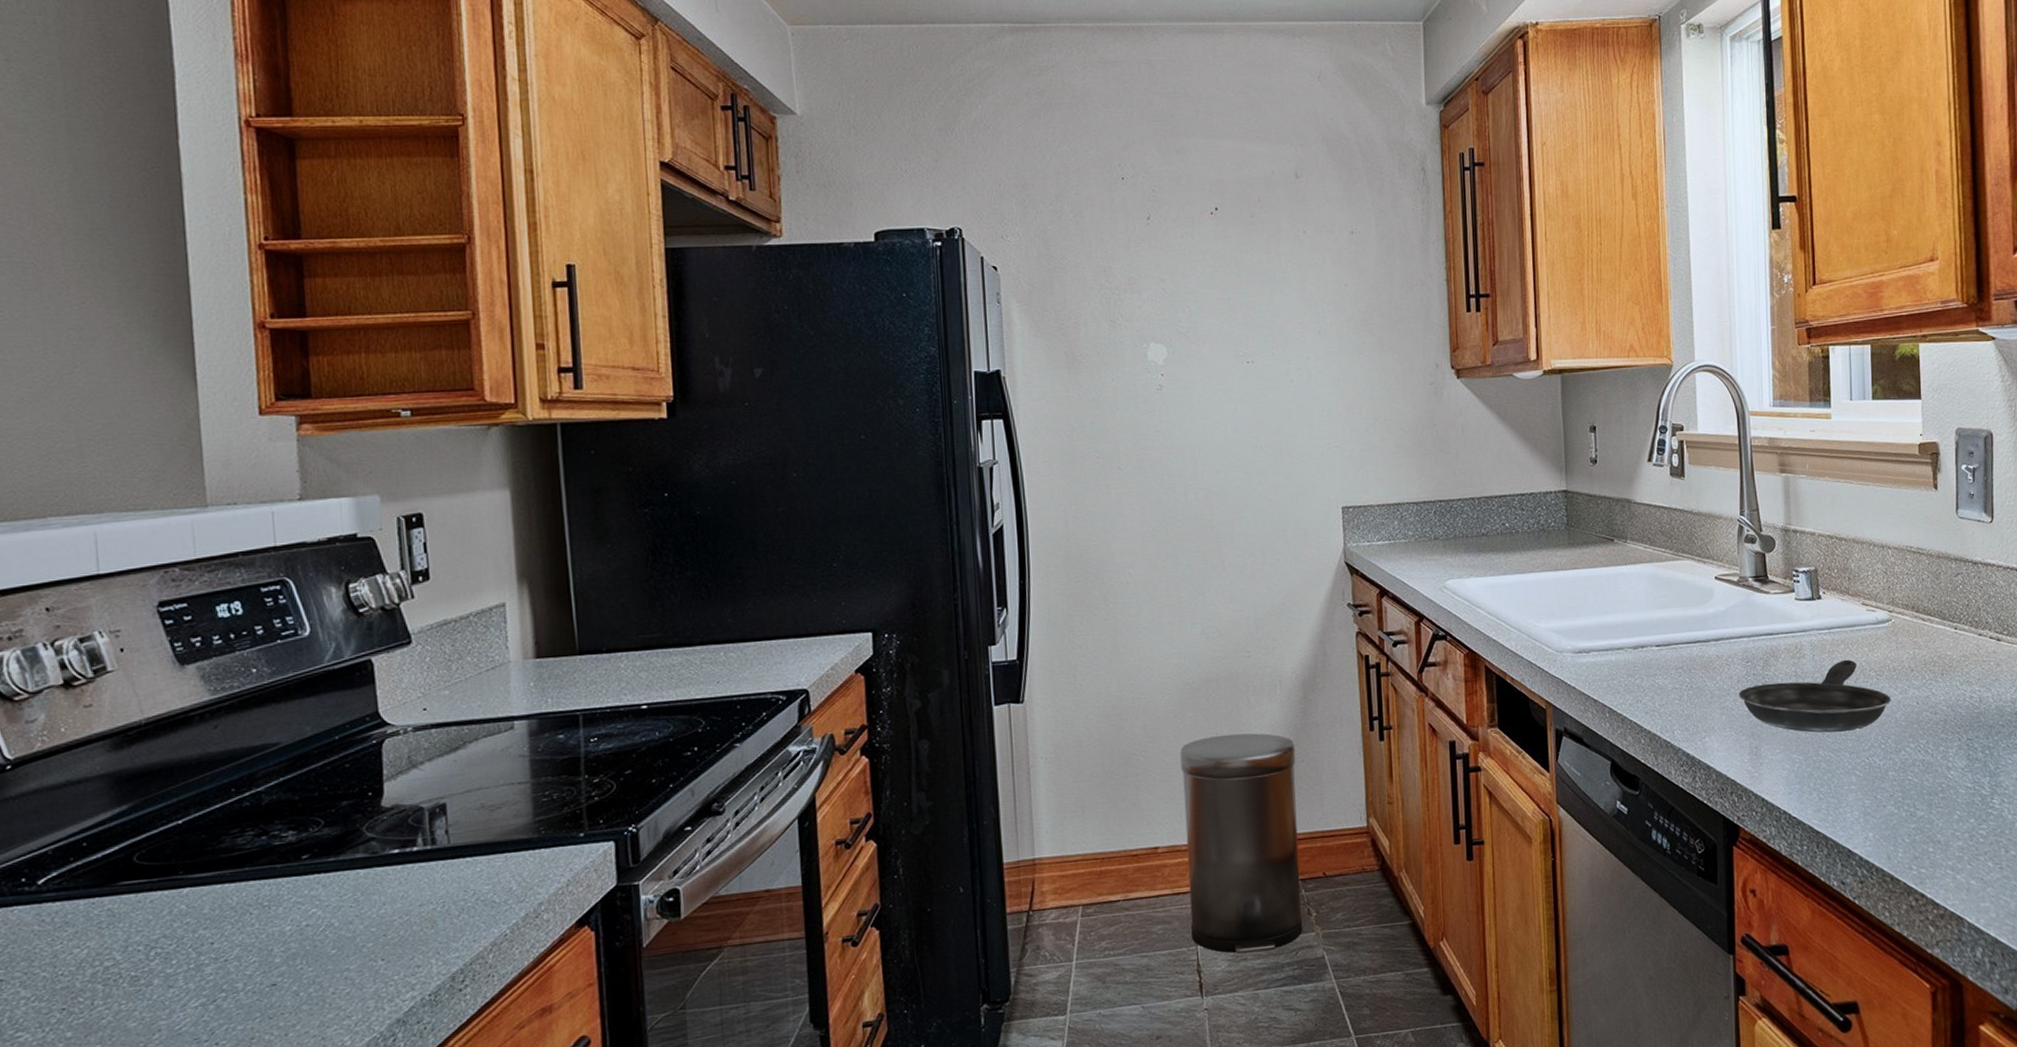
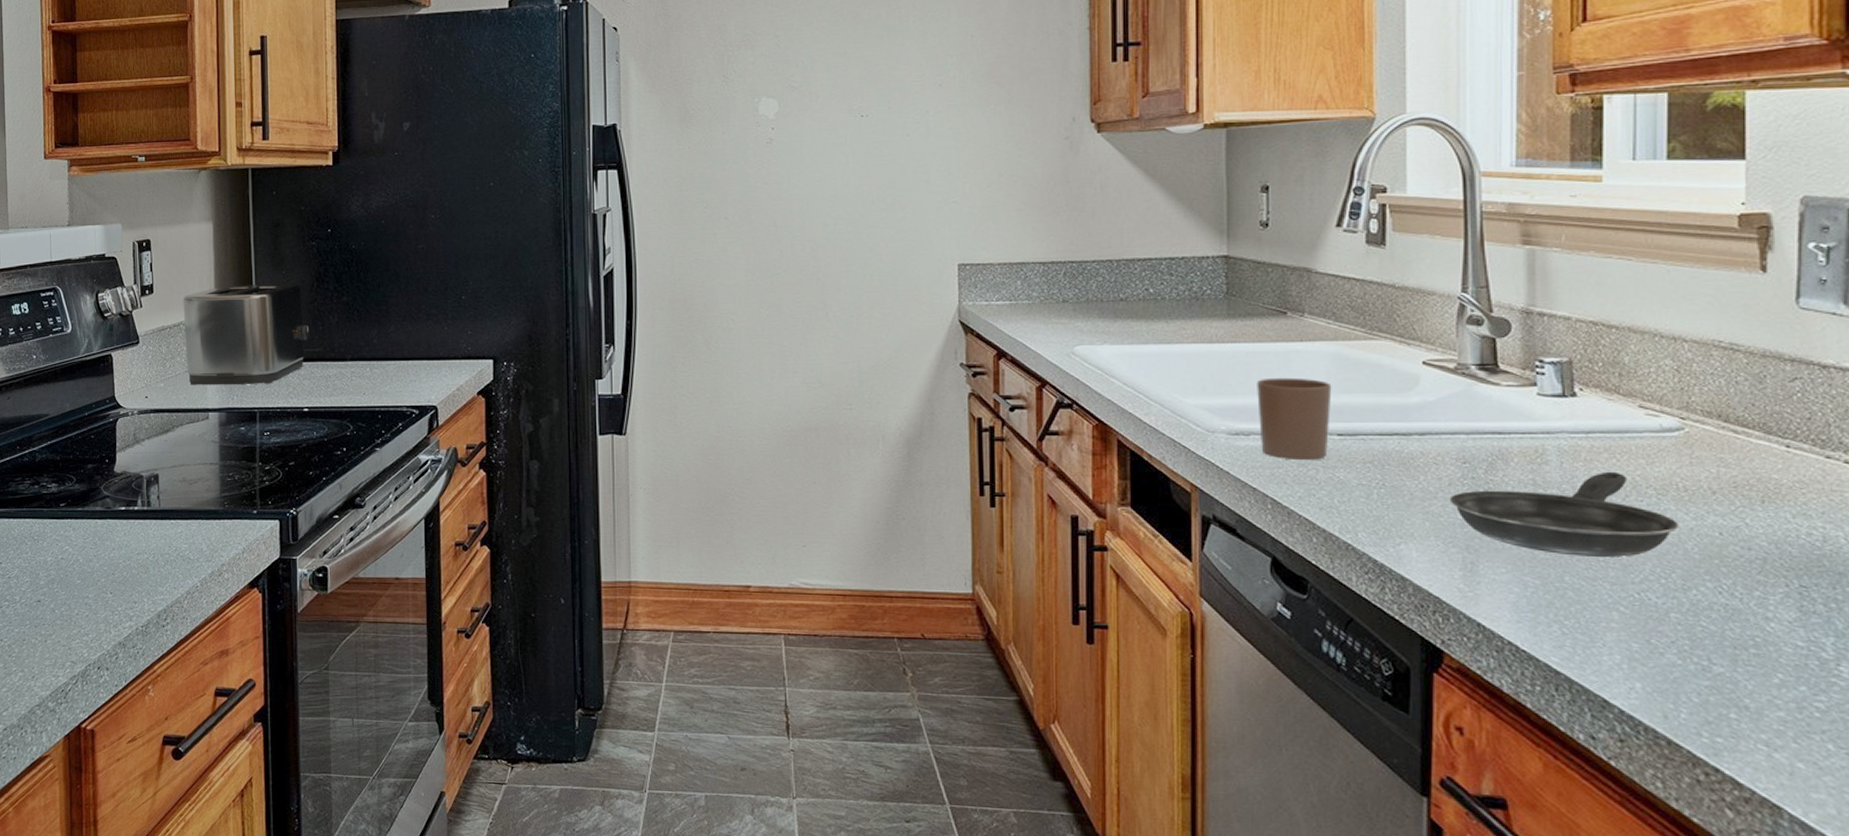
toaster: none [472,558,646,690] -> present [183,283,310,385]
pedal bin: present [1180,733,1303,955] -> none [776,484,897,705]
mug: none [1593,597,1651,672] -> present [1257,377,1332,461]

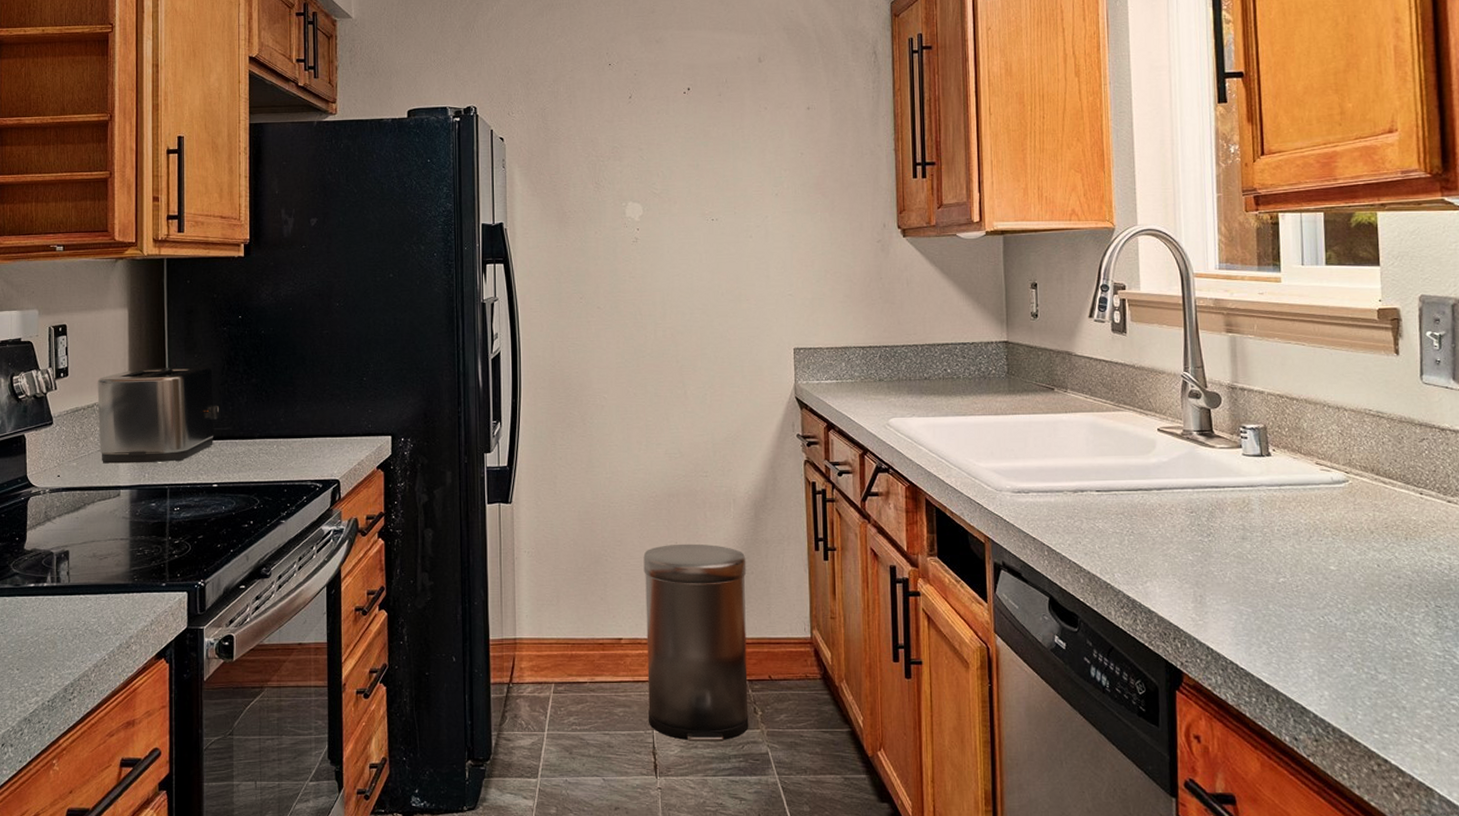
pedal bin: none [776,484,897,705] -> present [643,543,749,743]
mug: present [1257,377,1332,461] -> none [1033,443,1091,514]
frying pan: present [1449,471,1679,557] -> none [1182,517,1349,588]

